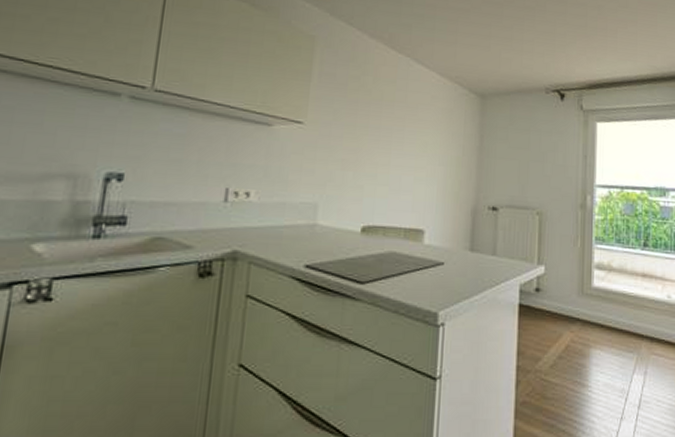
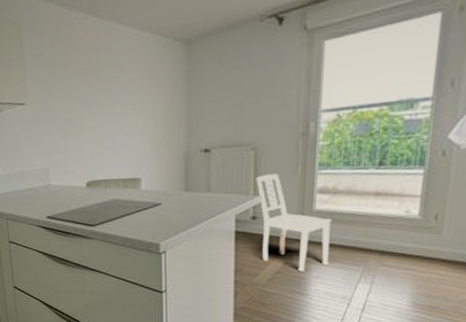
dining chair: none [540,242,608,358] -> present [256,174,332,272]

